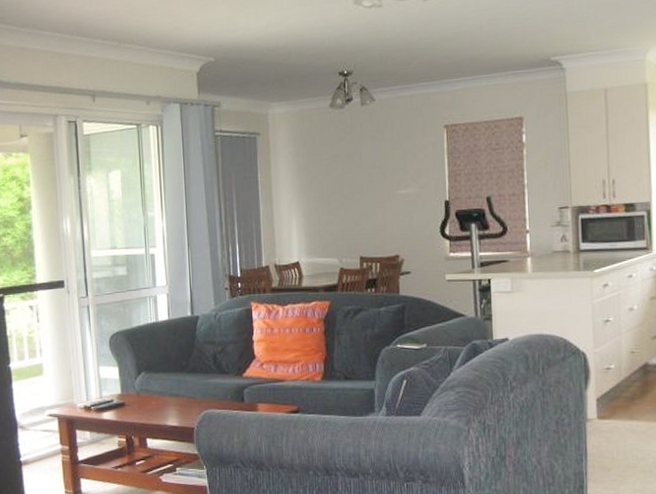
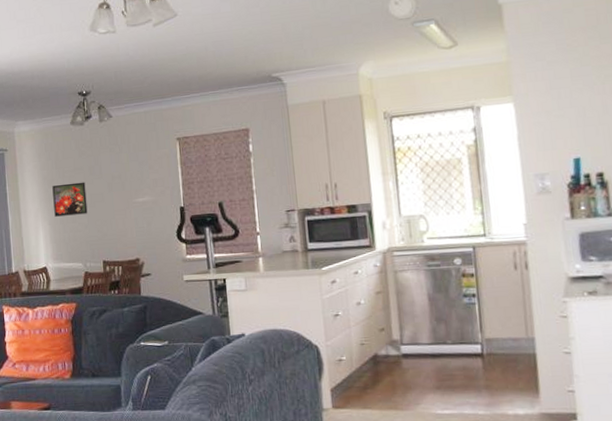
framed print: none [308,170,345,208] -> present [52,182,88,217]

